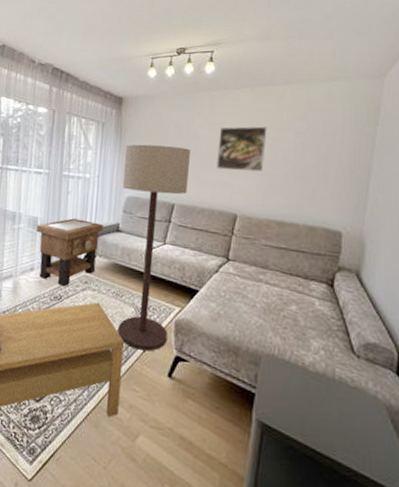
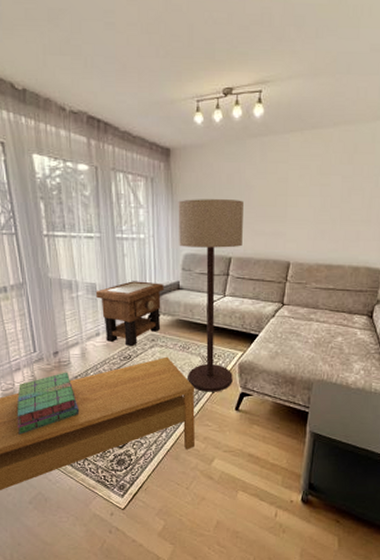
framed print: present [217,126,267,172] -> none [270,172,317,220]

